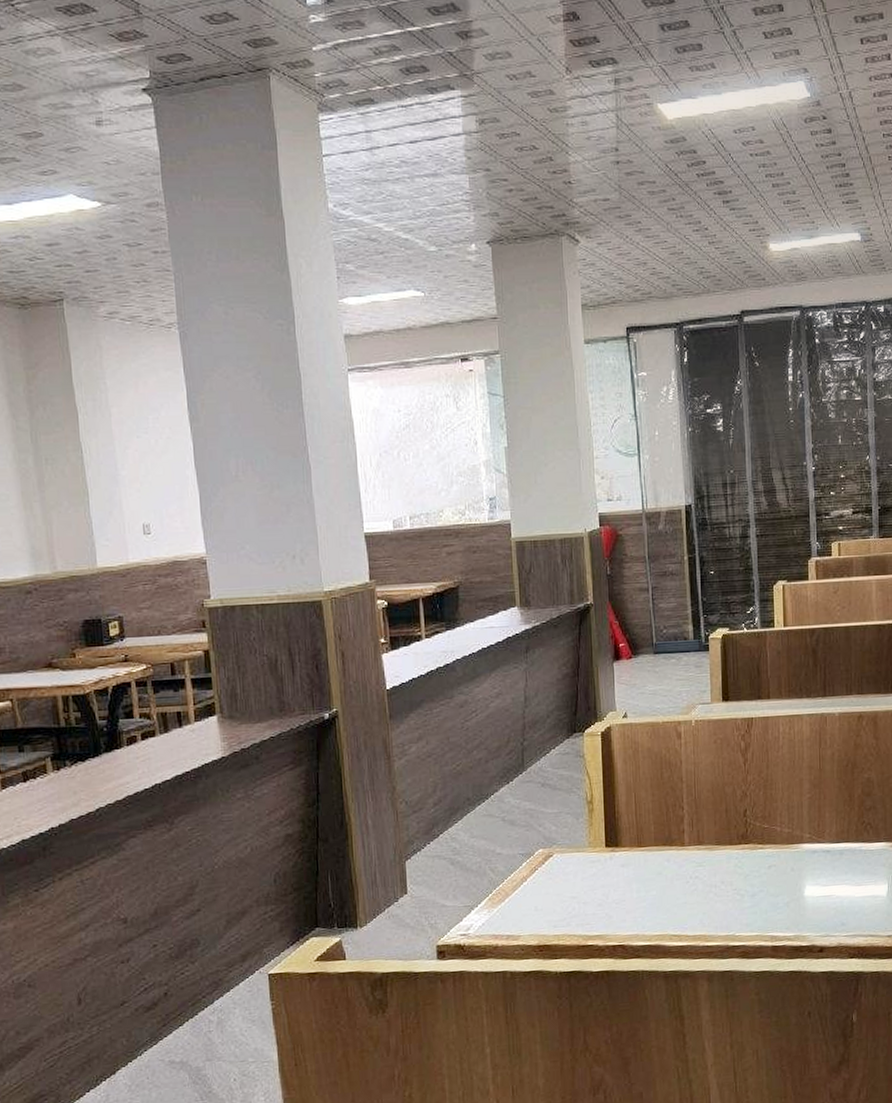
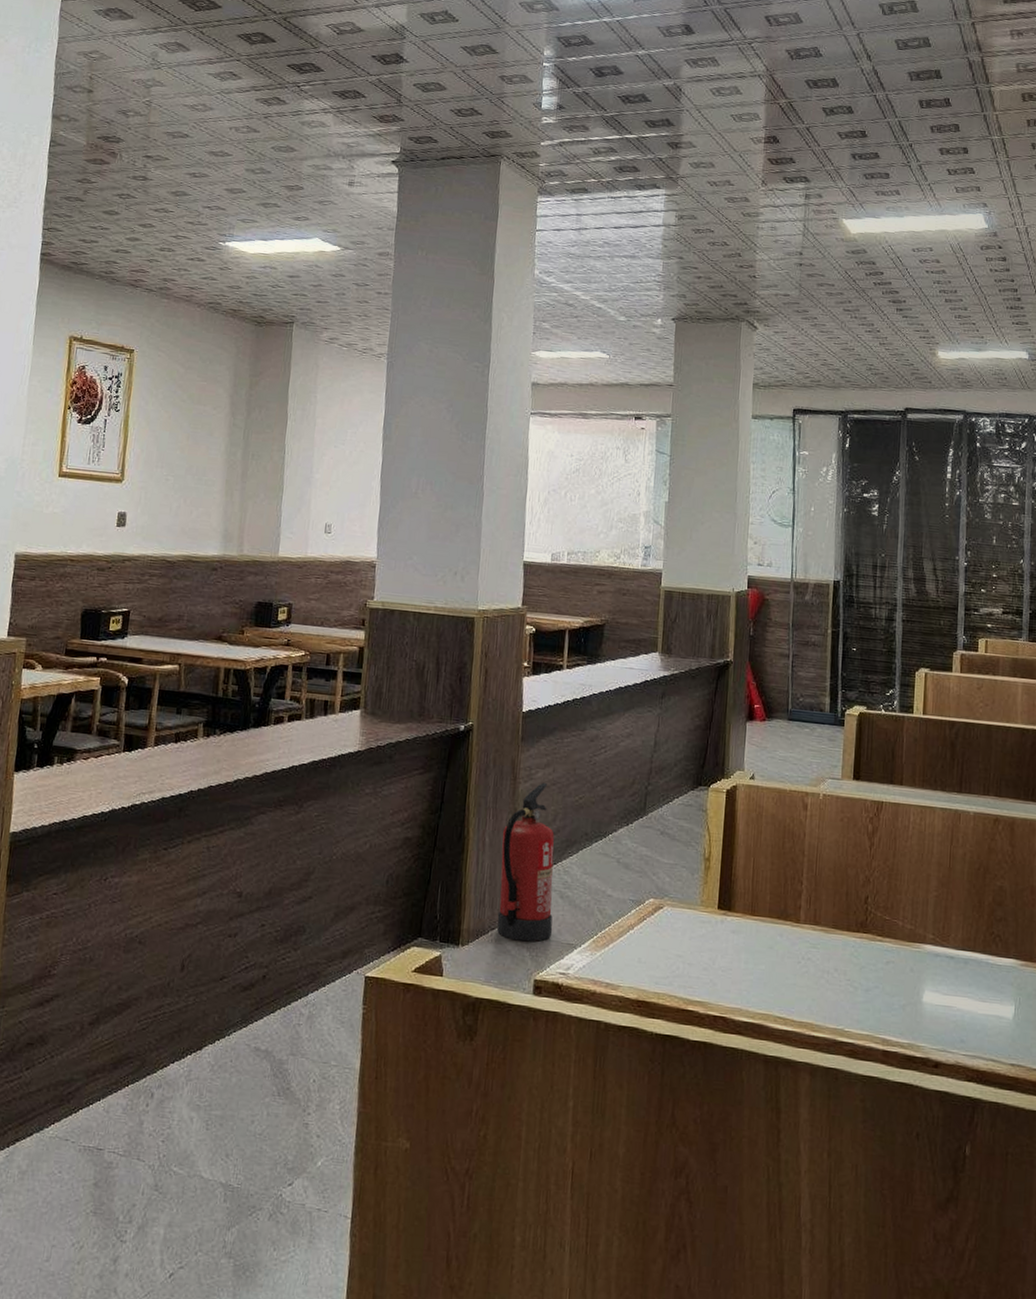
fire extinguisher: none [384,757,448,913] -> present [497,783,554,942]

